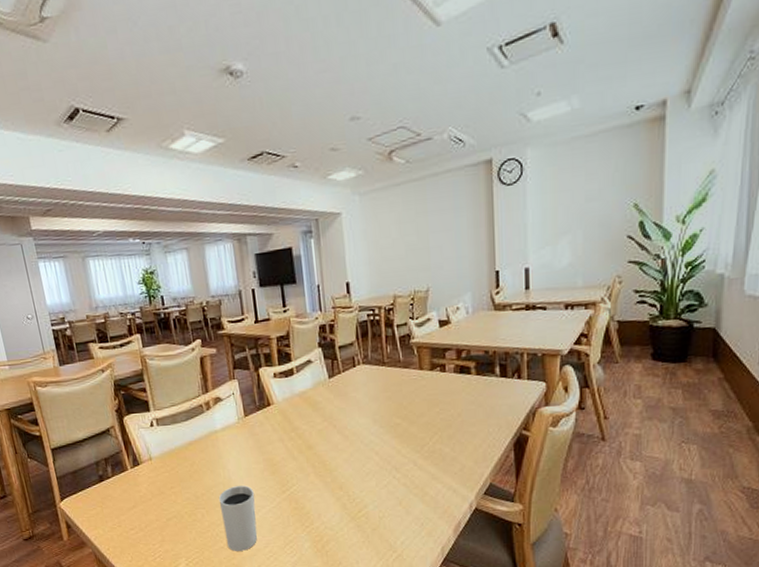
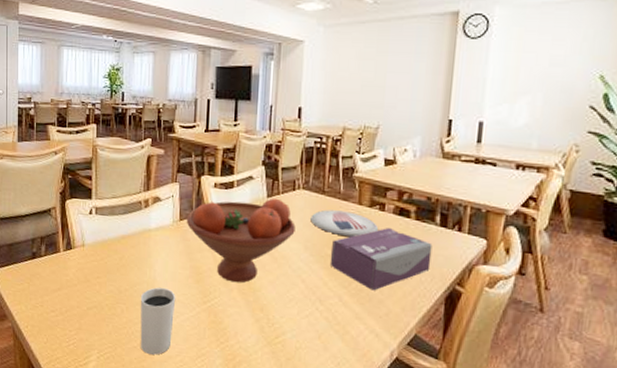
fruit bowl: none [251,377,362,467] -> present [186,198,296,283]
plate: none [375,378,443,404] -> present [310,209,379,238]
tissue box: none [399,387,496,450] -> present [329,228,433,291]

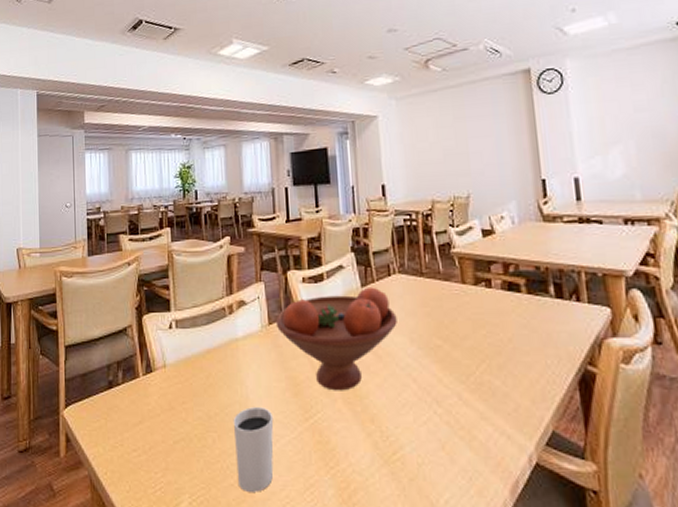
plate: present [310,209,379,238] -> none [412,293,489,322]
tissue box: present [329,228,433,291] -> none [439,307,555,383]

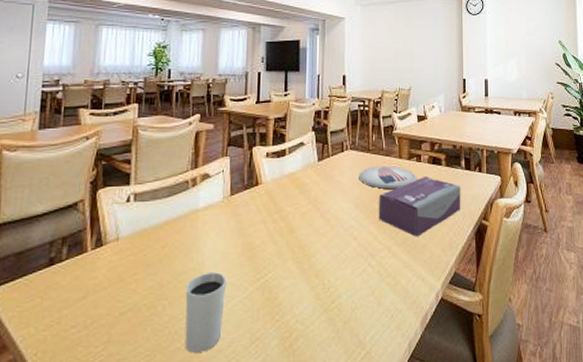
fruit bowl: present [275,287,397,391] -> none [237,161,345,253]
plate: none [412,293,489,322] -> present [359,166,418,190]
tissue box: none [439,307,555,383] -> present [378,177,461,237]

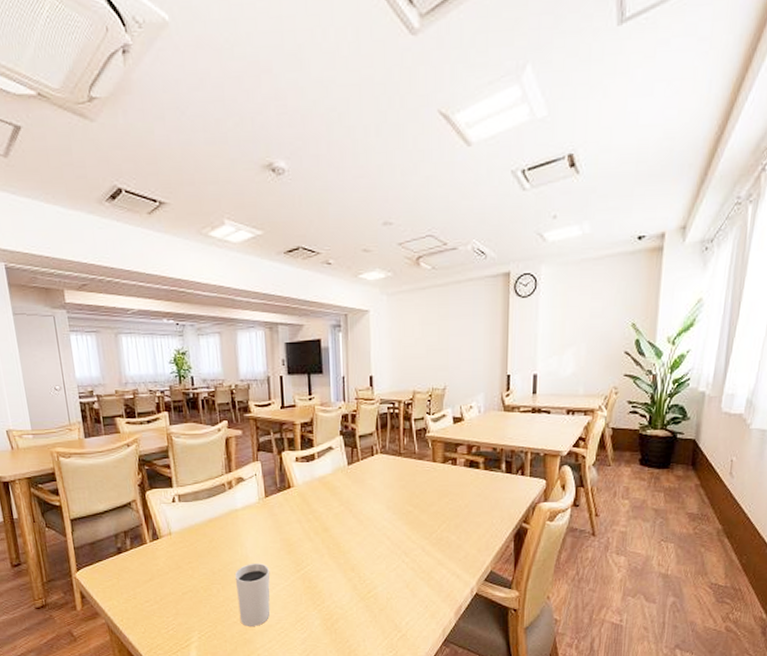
plate: present [359,166,418,190] -> none [390,469,453,493]
tissue box: present [378,177,461,237] -> none [411,480,500,538]

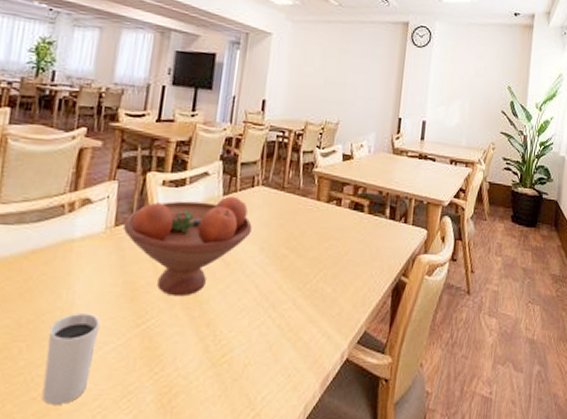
fruit bowl: none [271,465,377,549] -> present [122,196,252,297]

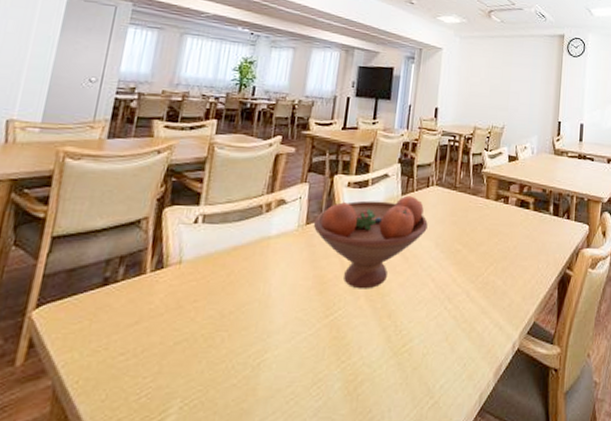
glass: present [43,314,100,405] -> none [242,305,293,391]

